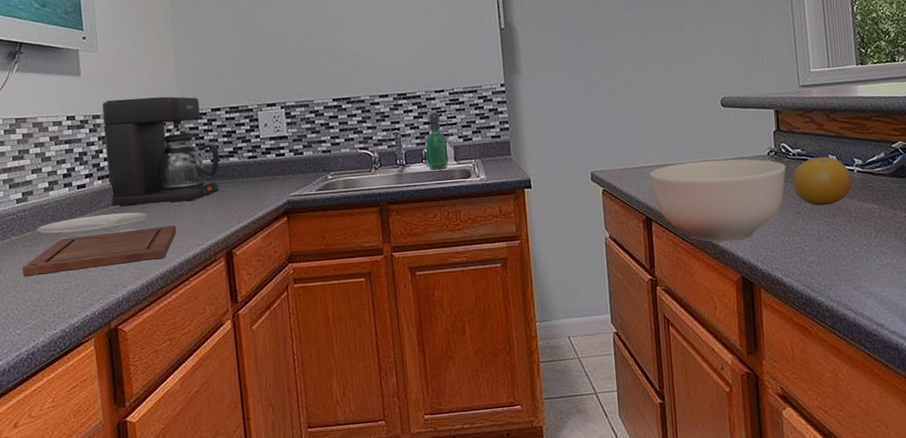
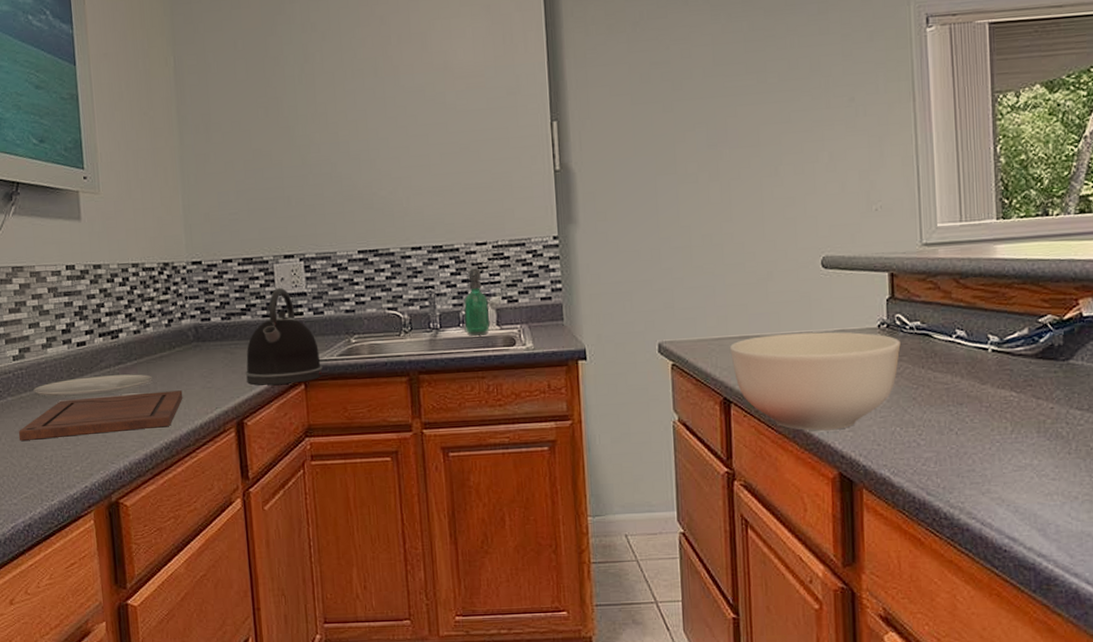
coffee maker: present [102,96,219,207] -> none [104,245,231,368]
kettle: none [233,132,303,219] -> present [245,287,323,385]
fruit: present [792,156,852,206] -> none [908,331,985,392]

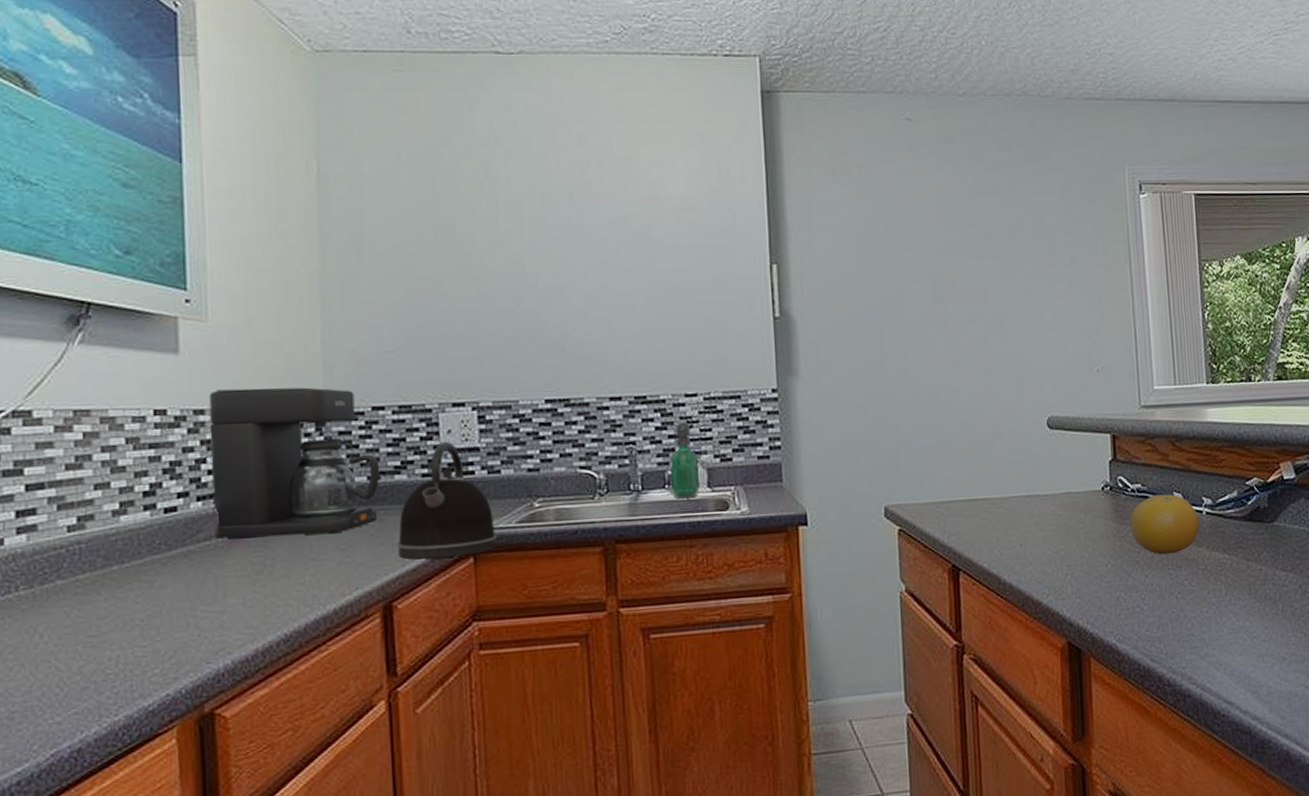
cutting board: present [18,390,183,441] -> none [69,567,312,638]
plate: present [33,374,153,398] -> none [96,547,272,579]
coffee maker: none [104,245,231,368] -> present [209,387,380,540]
bowl: present [730,332,901,431] -> none [958,494,1123,598]
fruit: none [908,331,985,392] -> present [1130,494,1200,555]

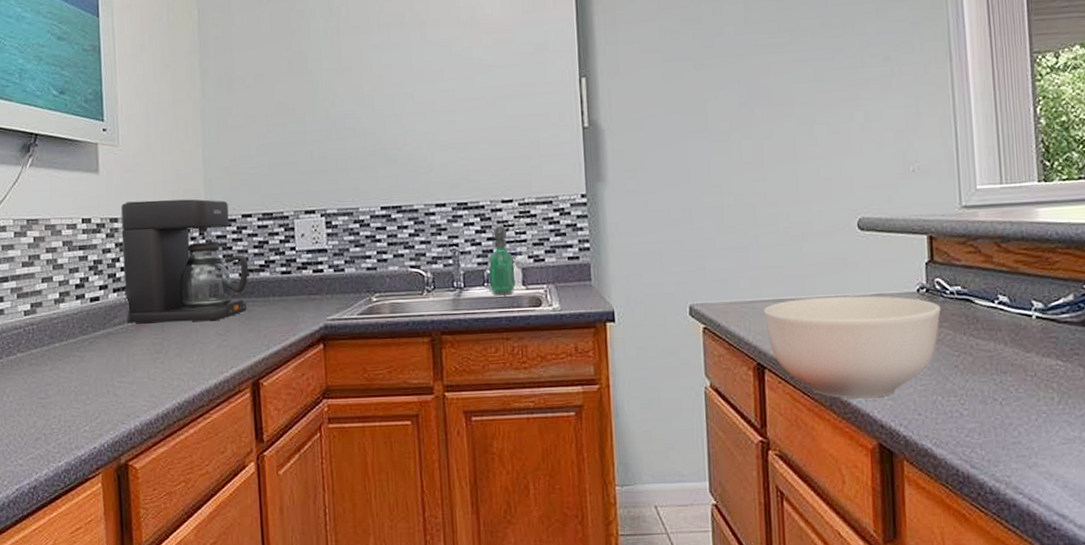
kettle: present [396,441,497,560] -> none [262,243,342,344]
bowl: none [958,494,1123,598] -> present [764,296,941,399]
fruit: present [1130,494,1200,555] -> none [949,297,1029,360]

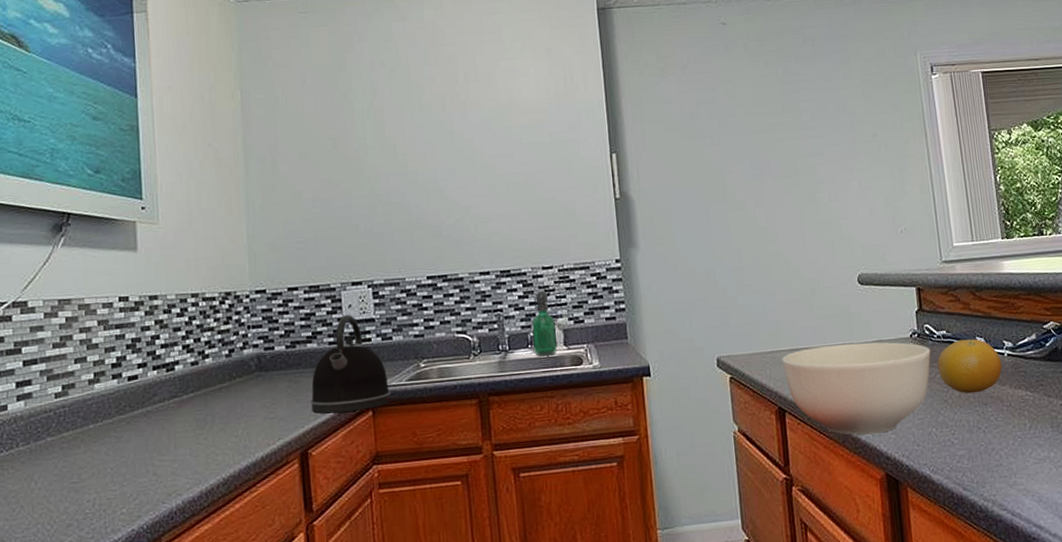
coffee maker: present [121,199,249,324] -> none [161,274,296,401]
kettle: none [262,243,342,344] -> present [310,314,391,414]
fruit: none [949,297,1029,360] -> present [937,338,1002,394]

